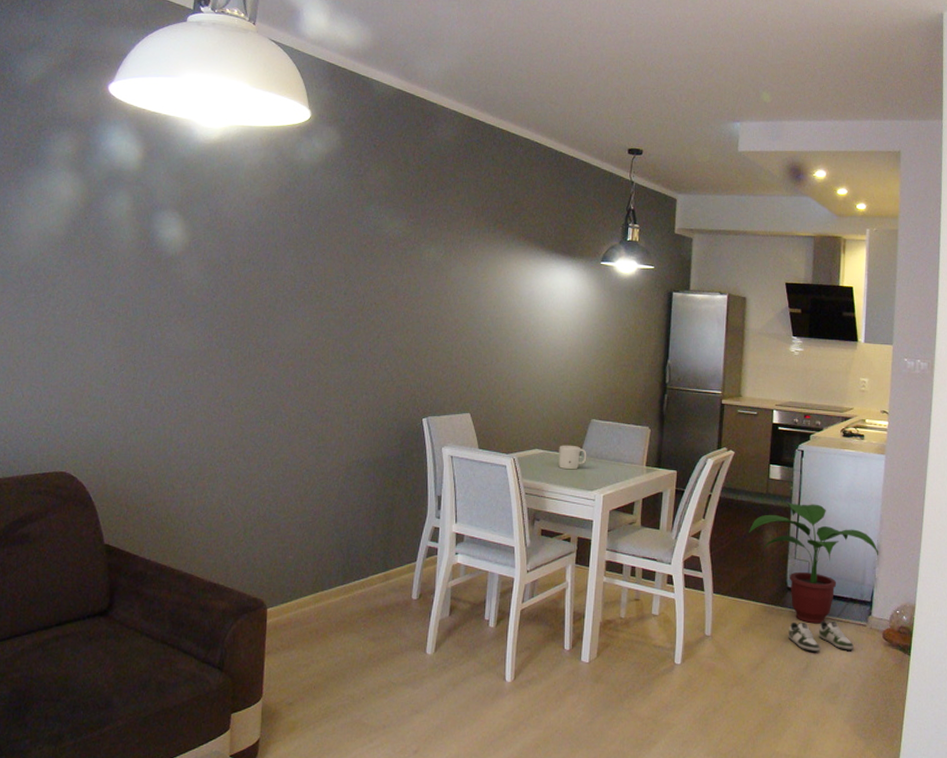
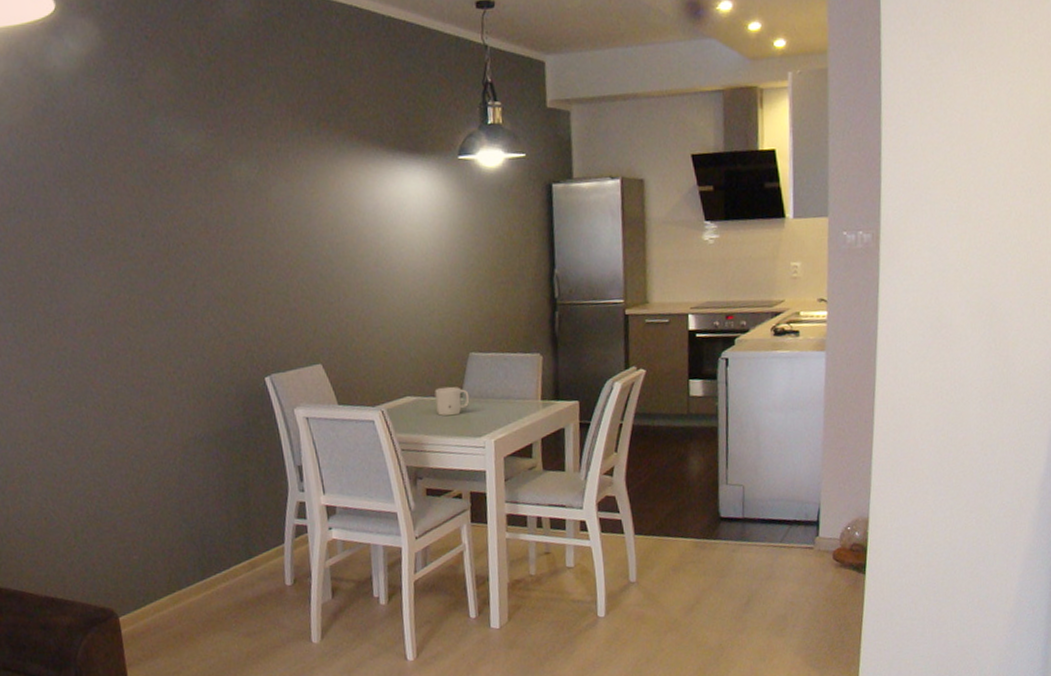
potted plant: present [748,502,878,624] -> none [669,418,823,554]
shoe: present [788,620,854,652] -> none [724,547,801,585]

